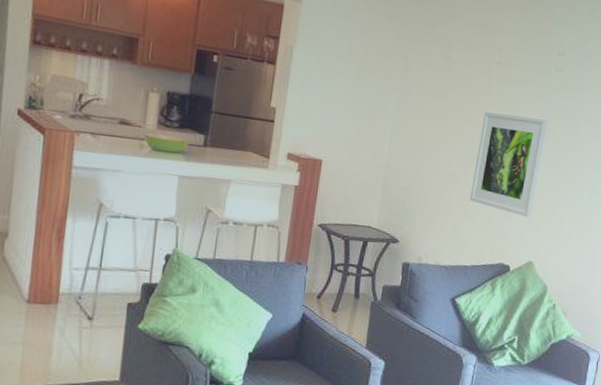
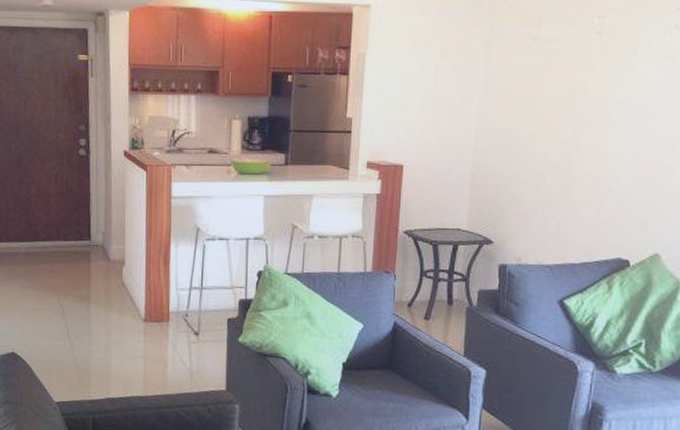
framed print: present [470,111,549,218] -> none [574,87,670,204]

